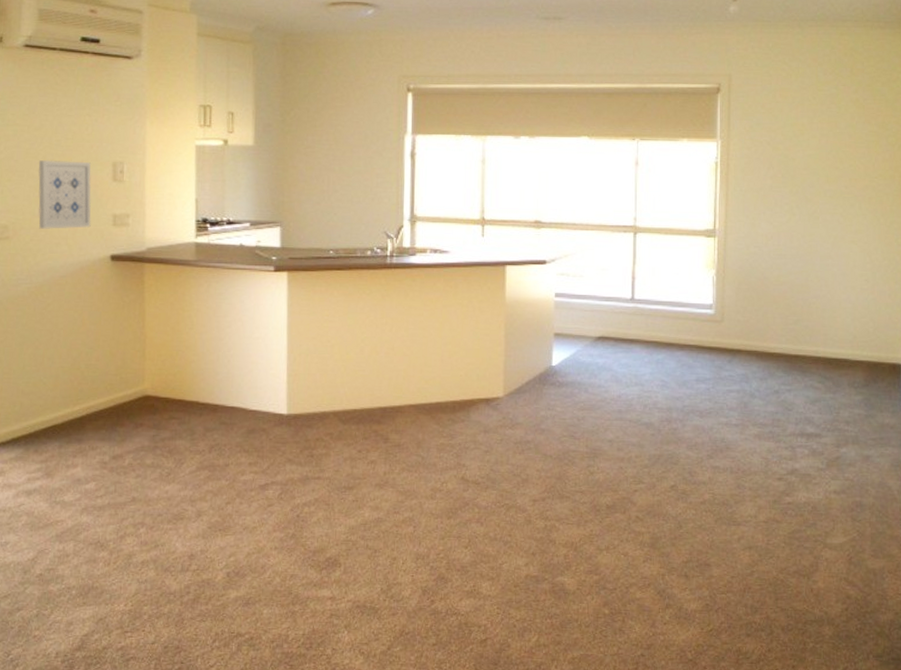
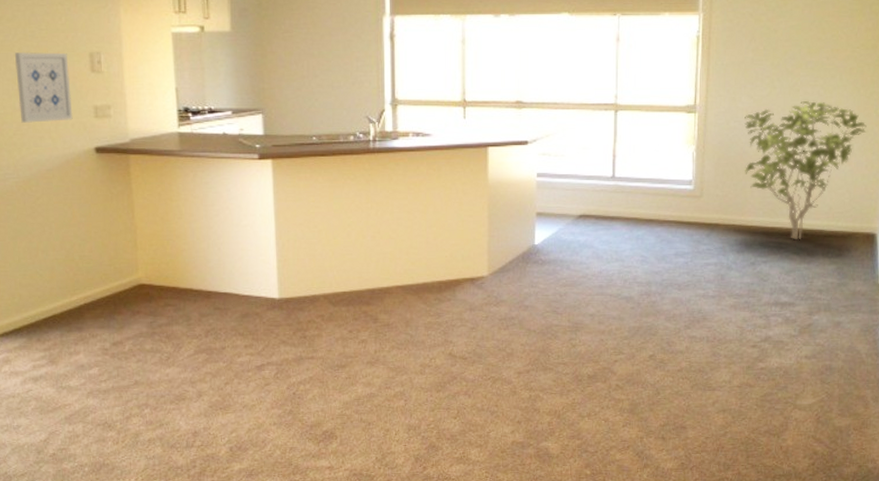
shrub: none [765,227,888,369] -> present [744,100,867,240]

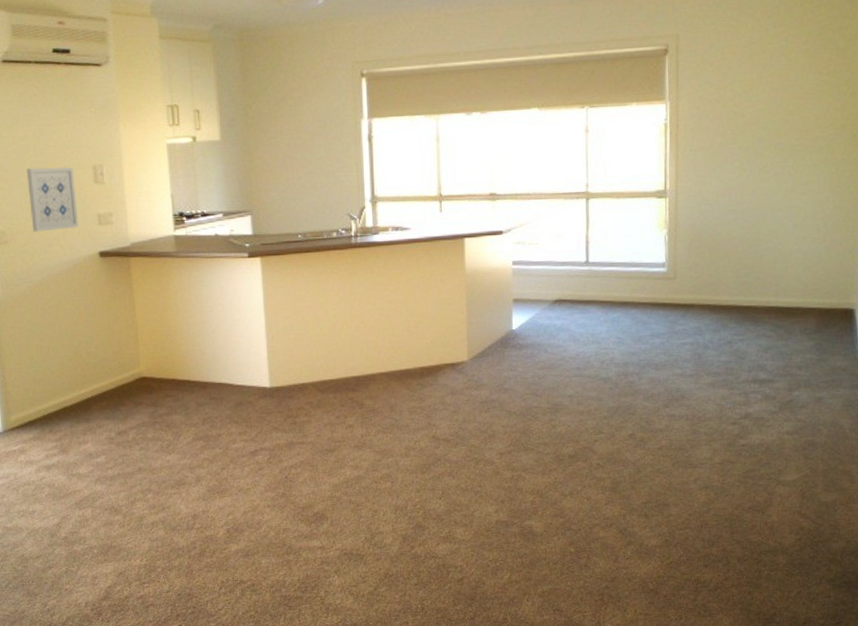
shrub: present [744,100,867,240] -> none [715,181,840,318]

